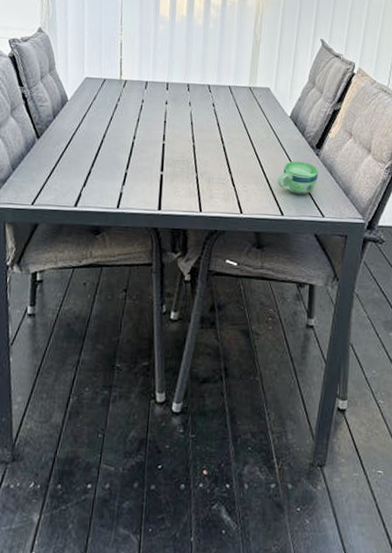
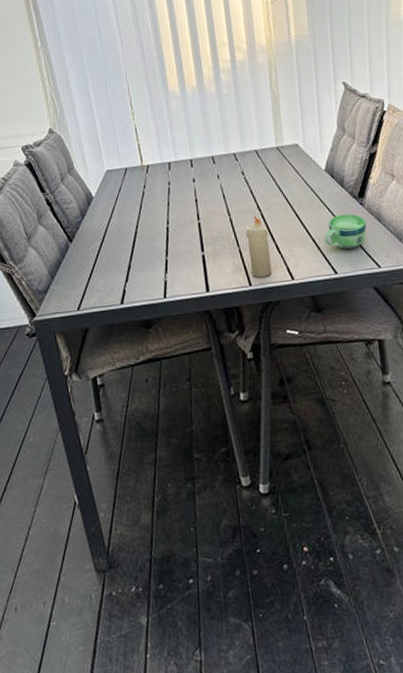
candle: none [204,146,227,206] -> present [246,215,272,278]

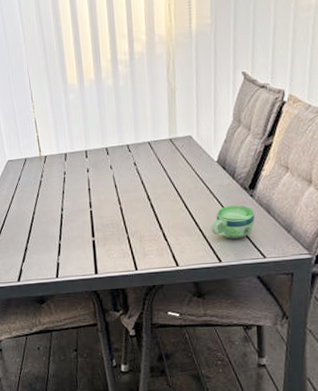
candle: present [246,215,272,278] -> none [135,204,158,263]

